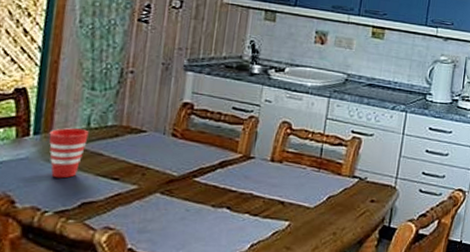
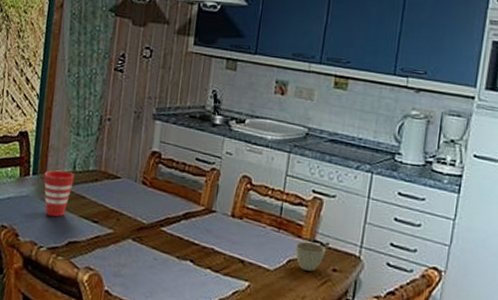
cup: none [335,178,364,204] -> present [295,241,325,271]

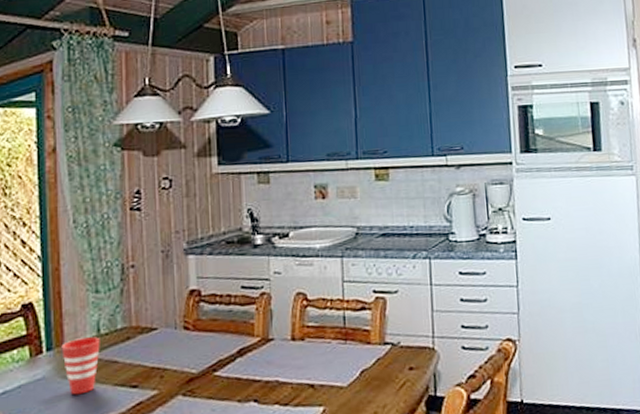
cup: present [295,241,325,271] -> none [366,345,398,377]

